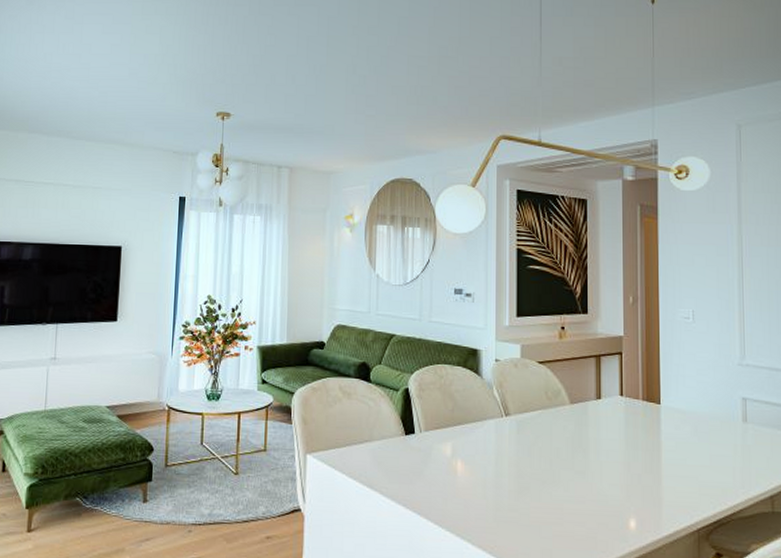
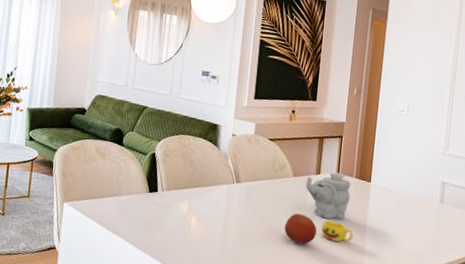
fruit: none [566,447,604,484] -> present [284,213,317,245]
teapot: none [585,394,638,452] -> present [305,171,351,220]
cup: none [609,453,647,478] -> present [321,220,354,242]

